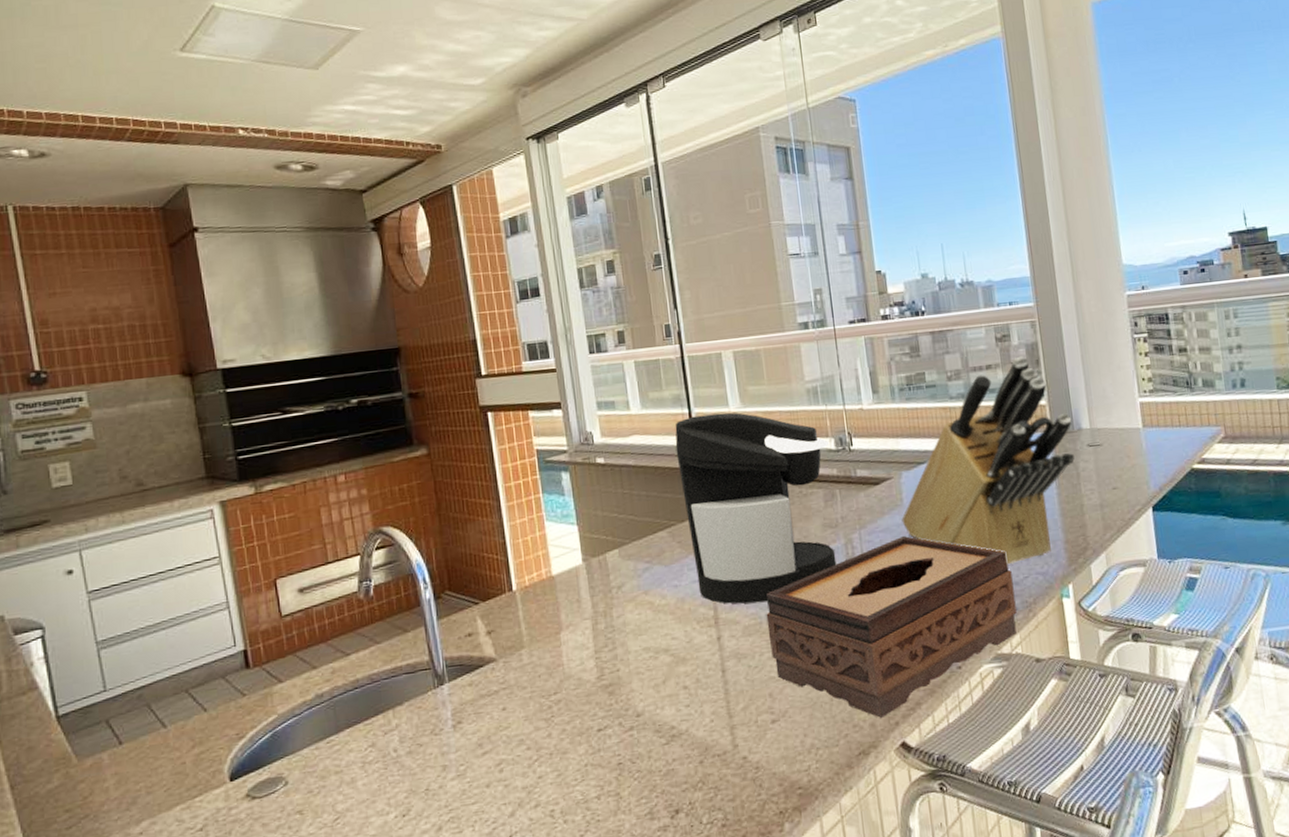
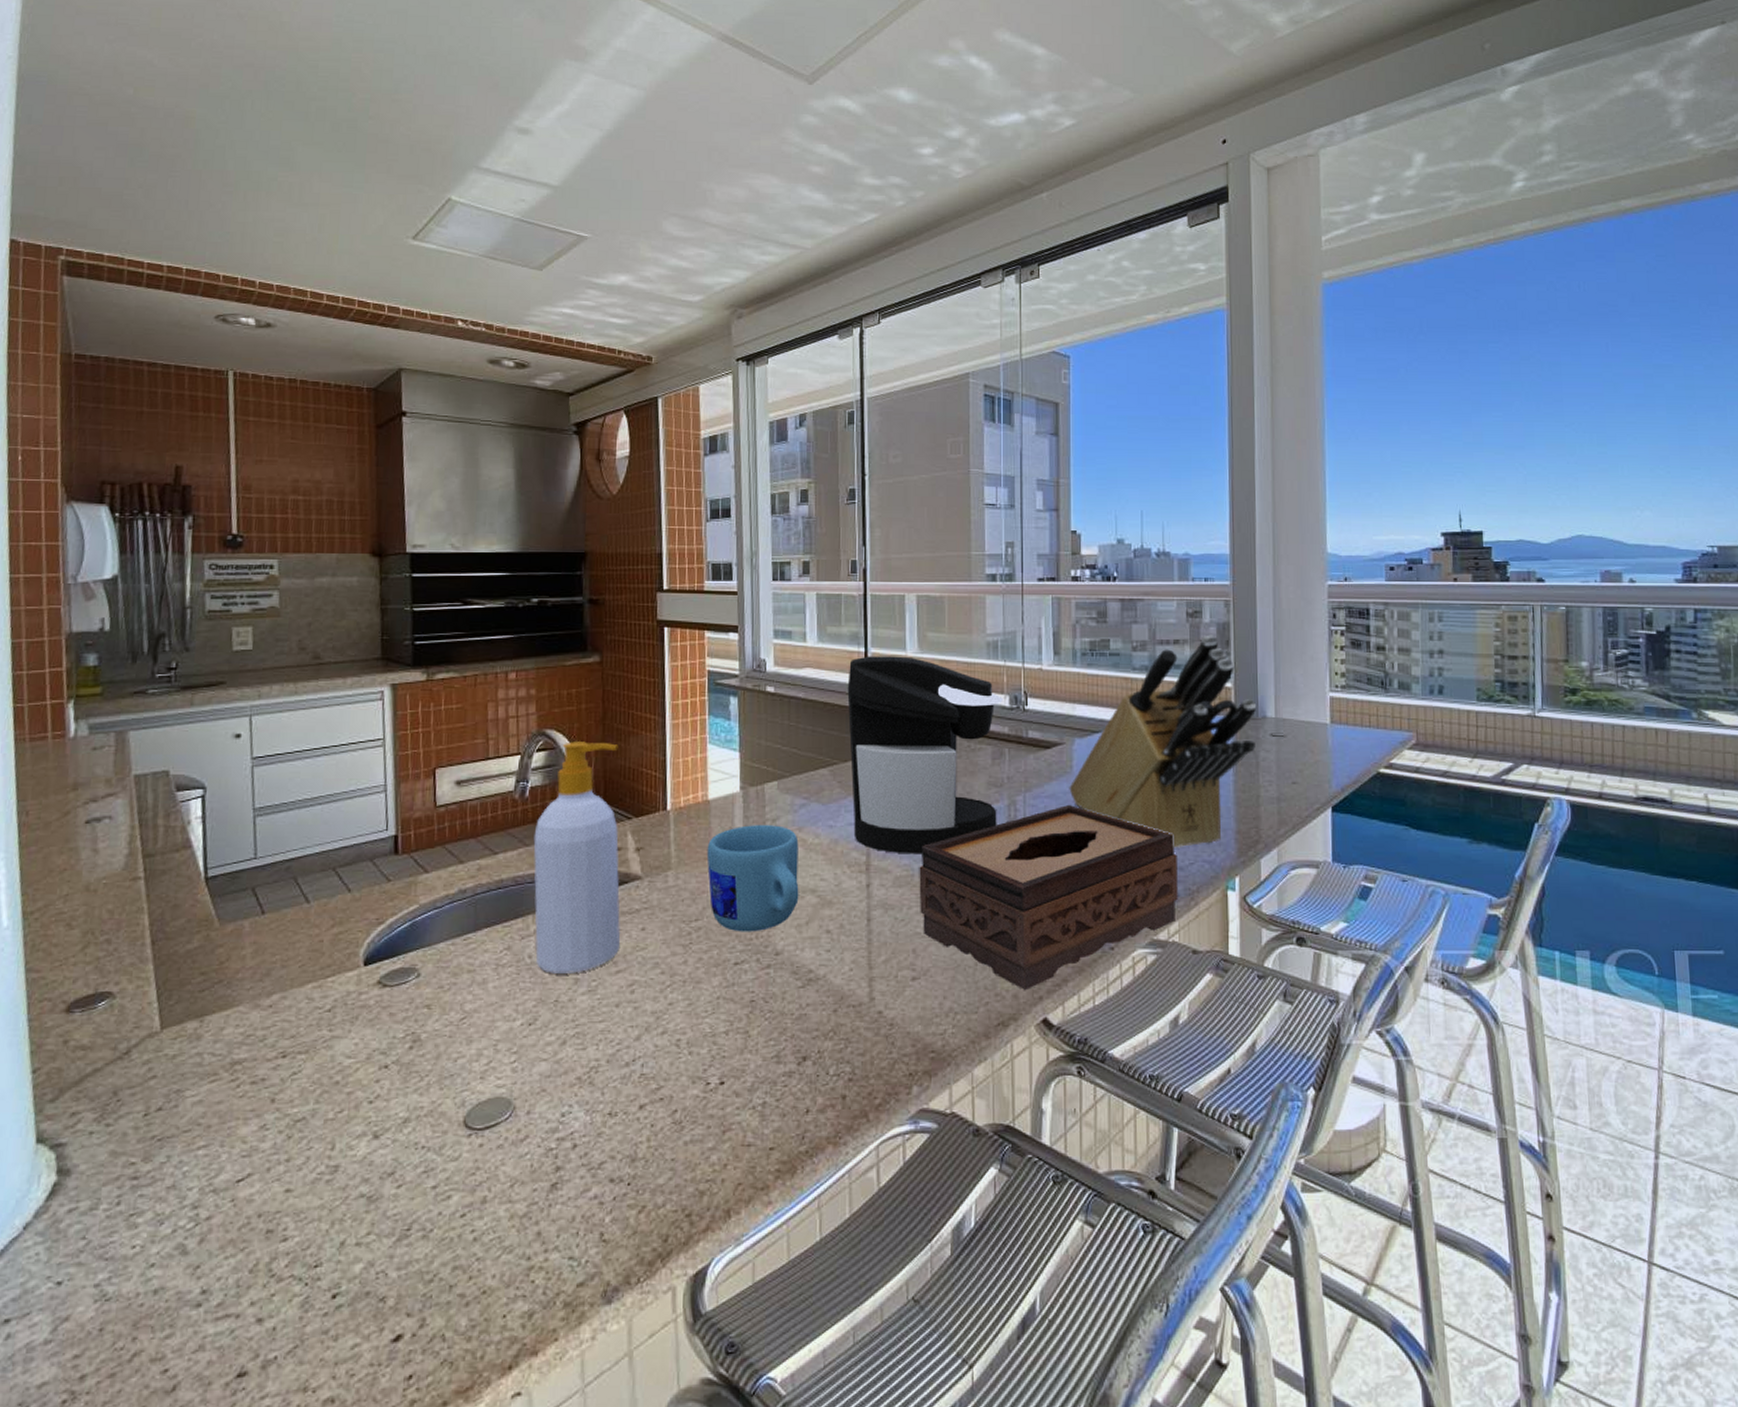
soap bottle: none [383,532,484,764] -> present [533,740,621,974]
mug: none [557,591,653,700] -> present [706,825,799,932]

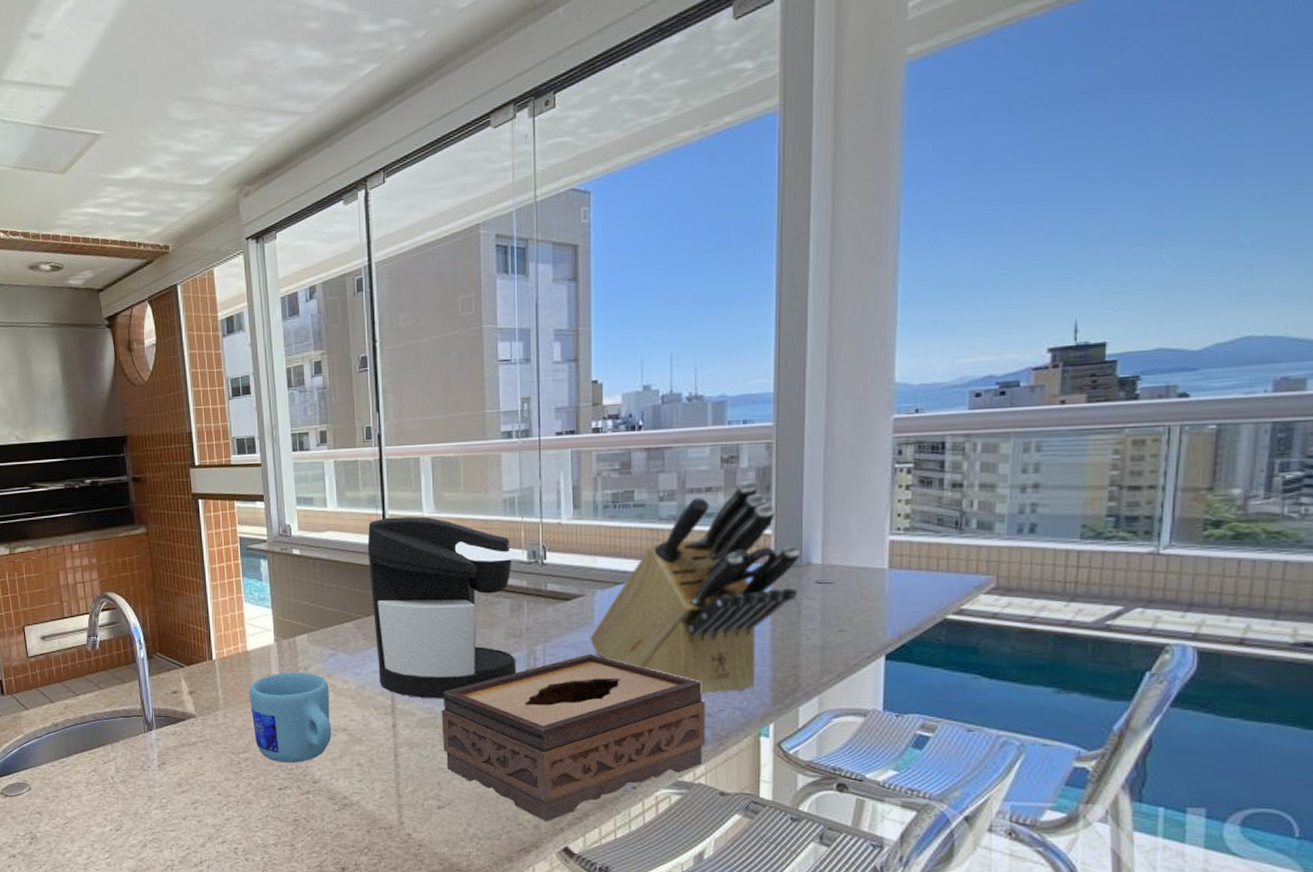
soap bottle: present [533,740,621,974] -> none [106,601,183,792]

